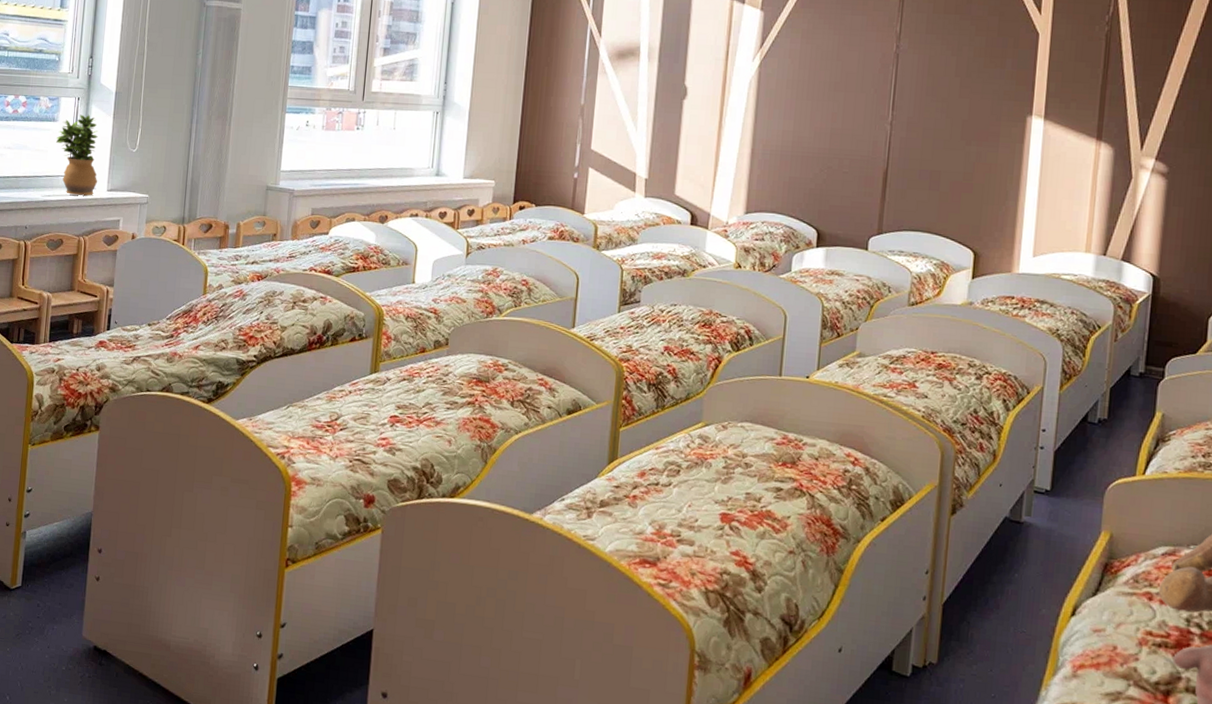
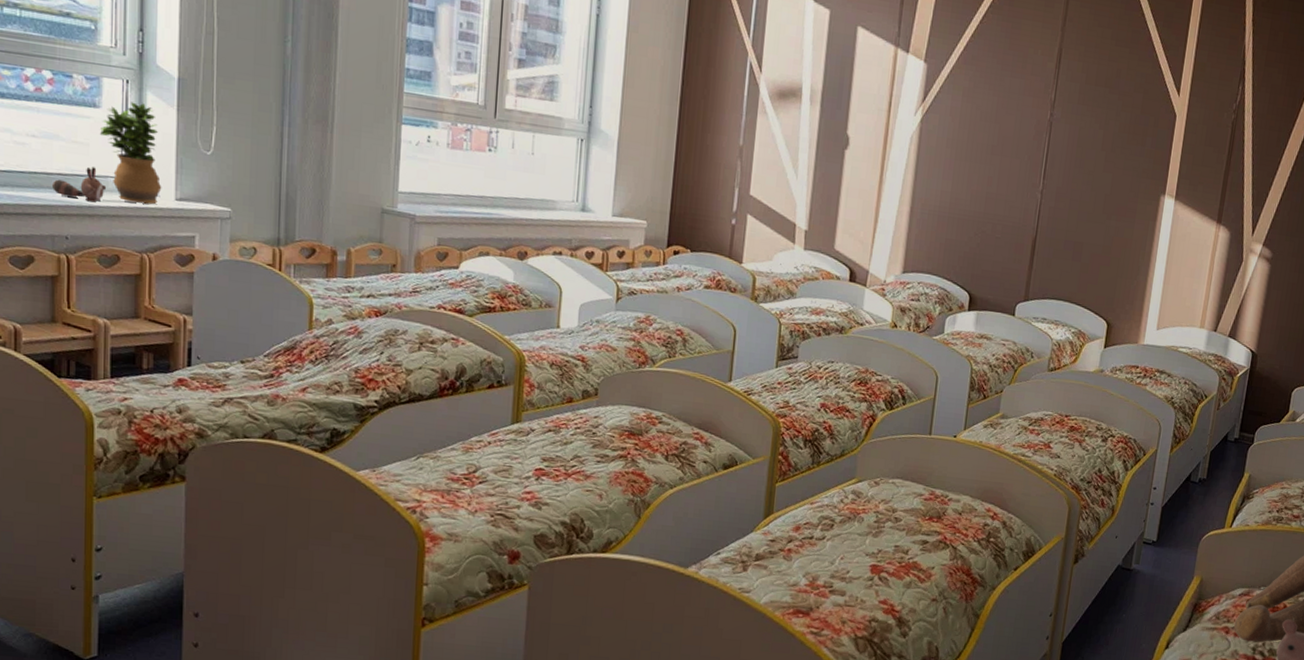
toy rabbit: none [18,169,58,198] -> present [51,167,107,203]

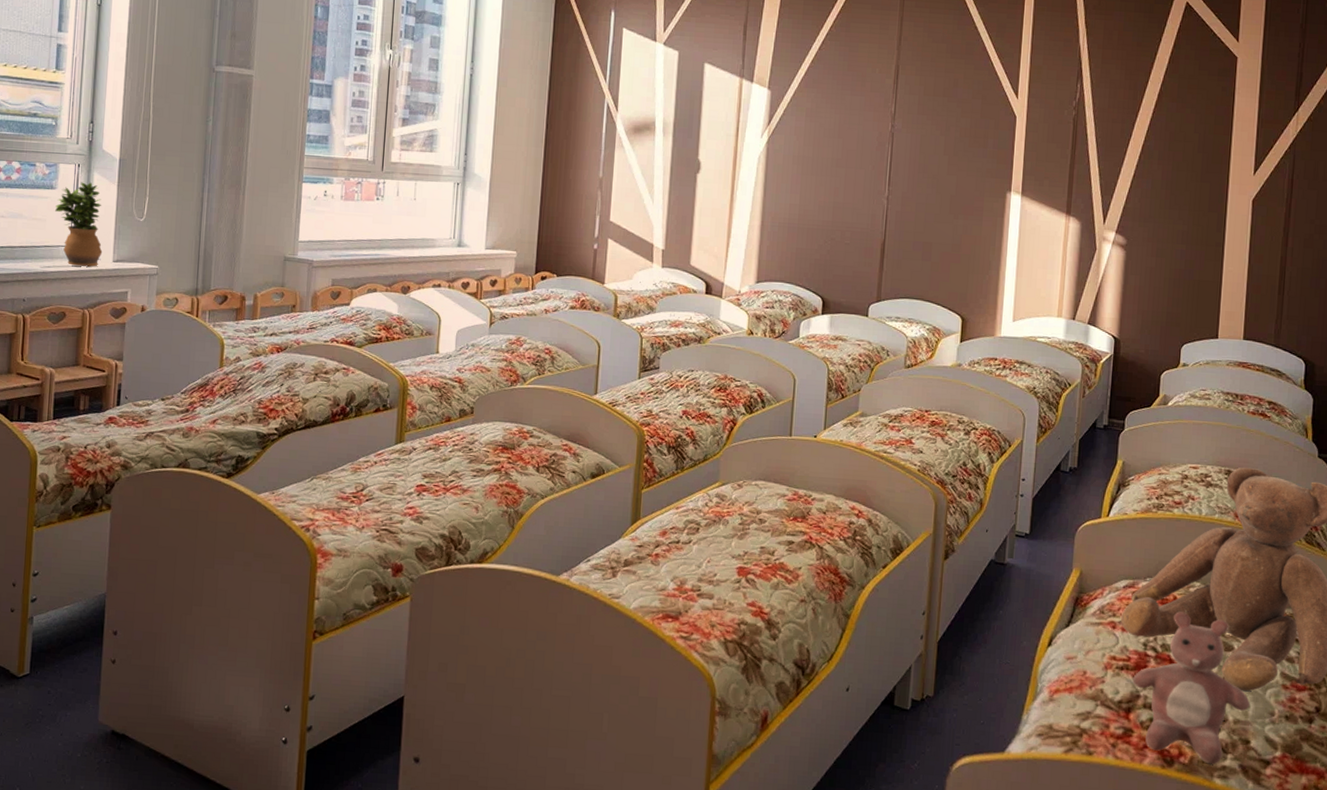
toy rabbit: present [51,167,107,203] -> none [14,239,58,269]

